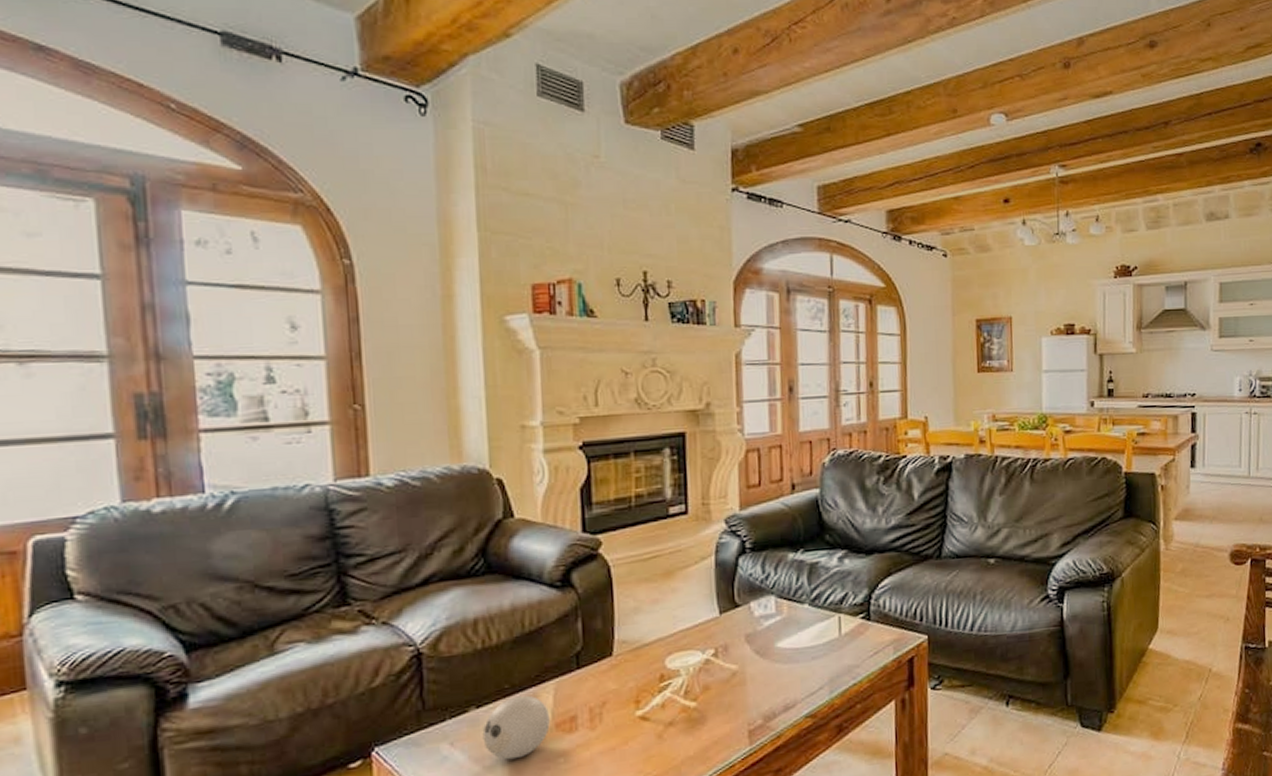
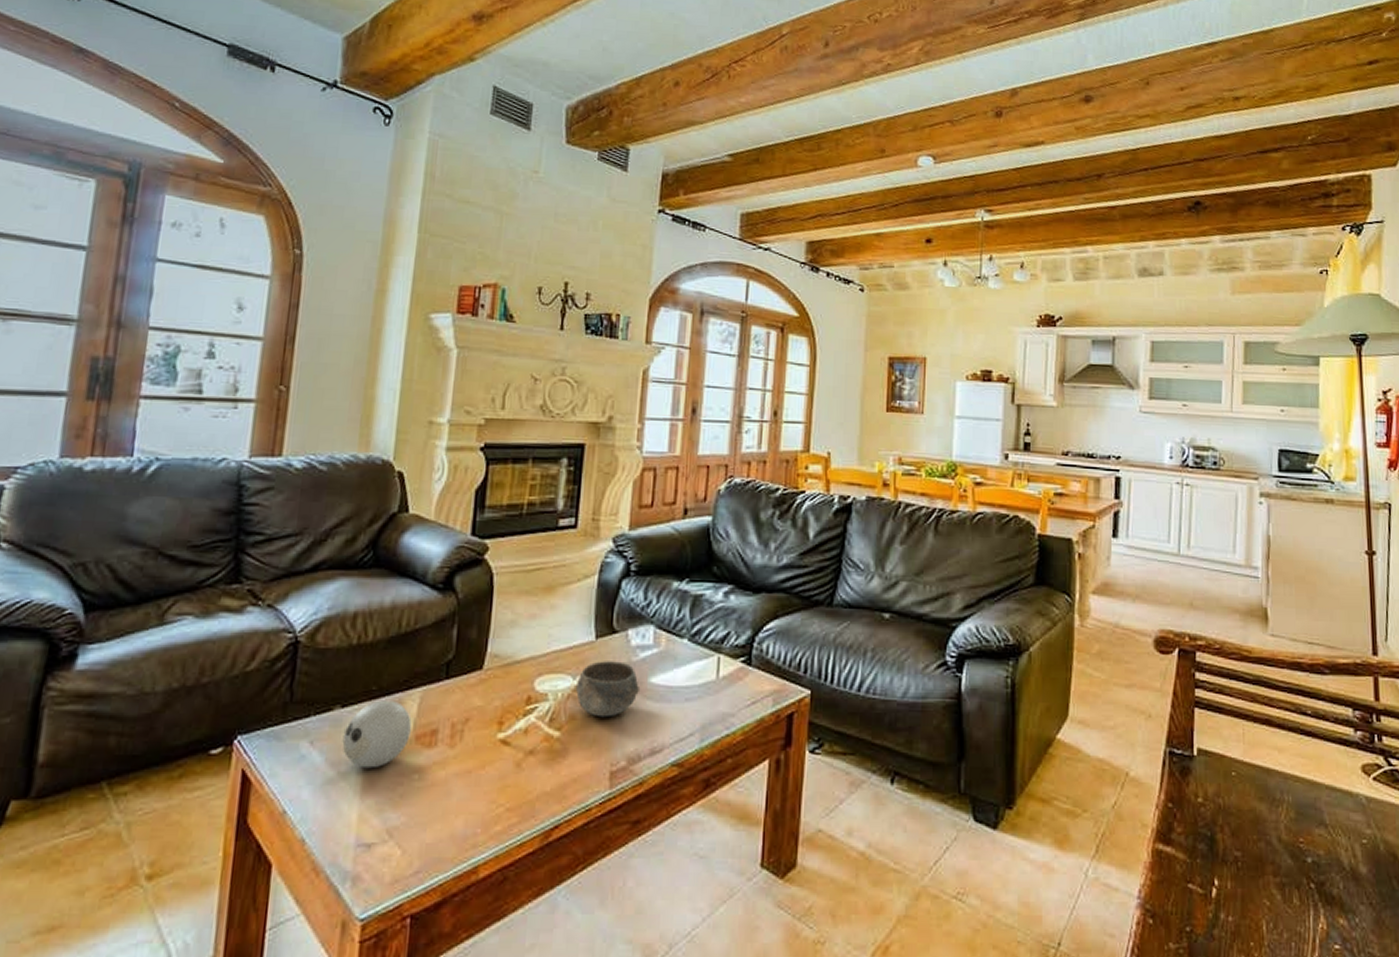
bowl: none [706,632,769,685] -> present [576,661,641,718]

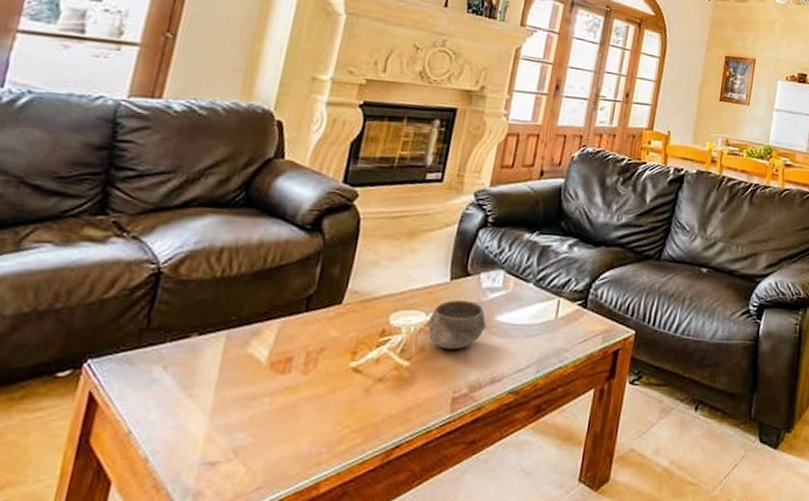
decorative ball: present [342,700,412,769] -> none [196,329,268,392]

